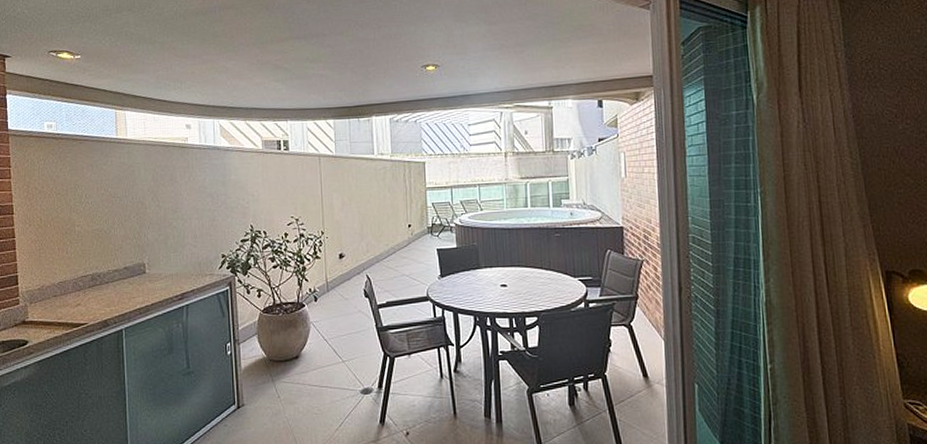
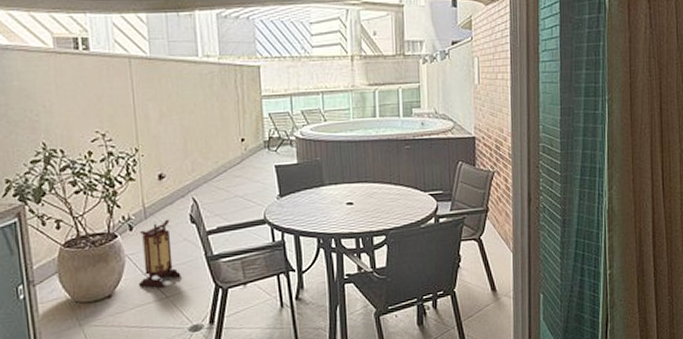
lantern: none [321,292,356,353] -> present [139,219,181,288]

